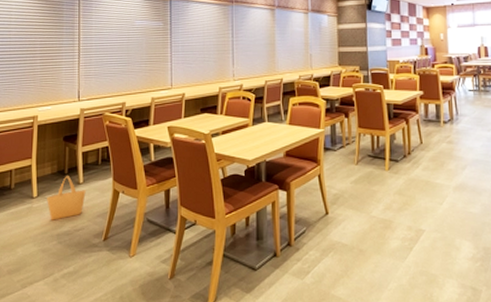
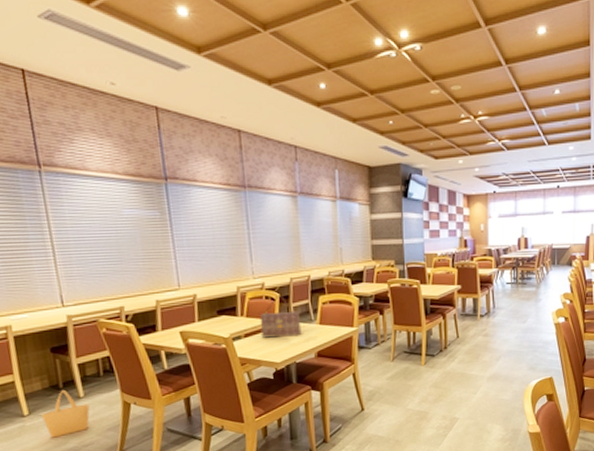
handbag: none [236,97,273,136] -> present [259,296,302,338]

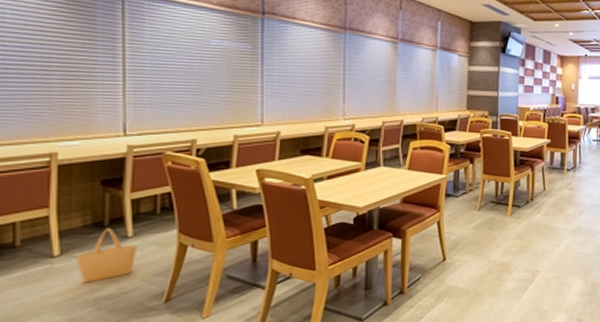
handbag: present [259,296,302,338] -> none [345,139,389,181]

